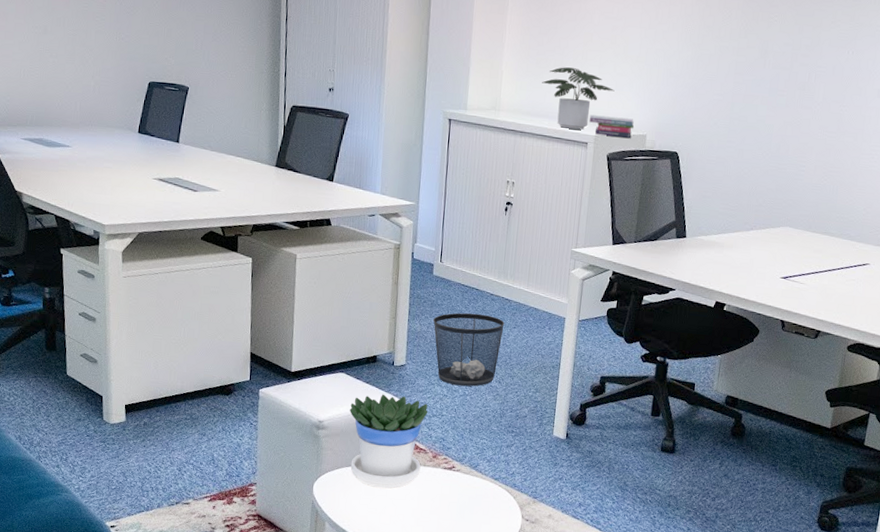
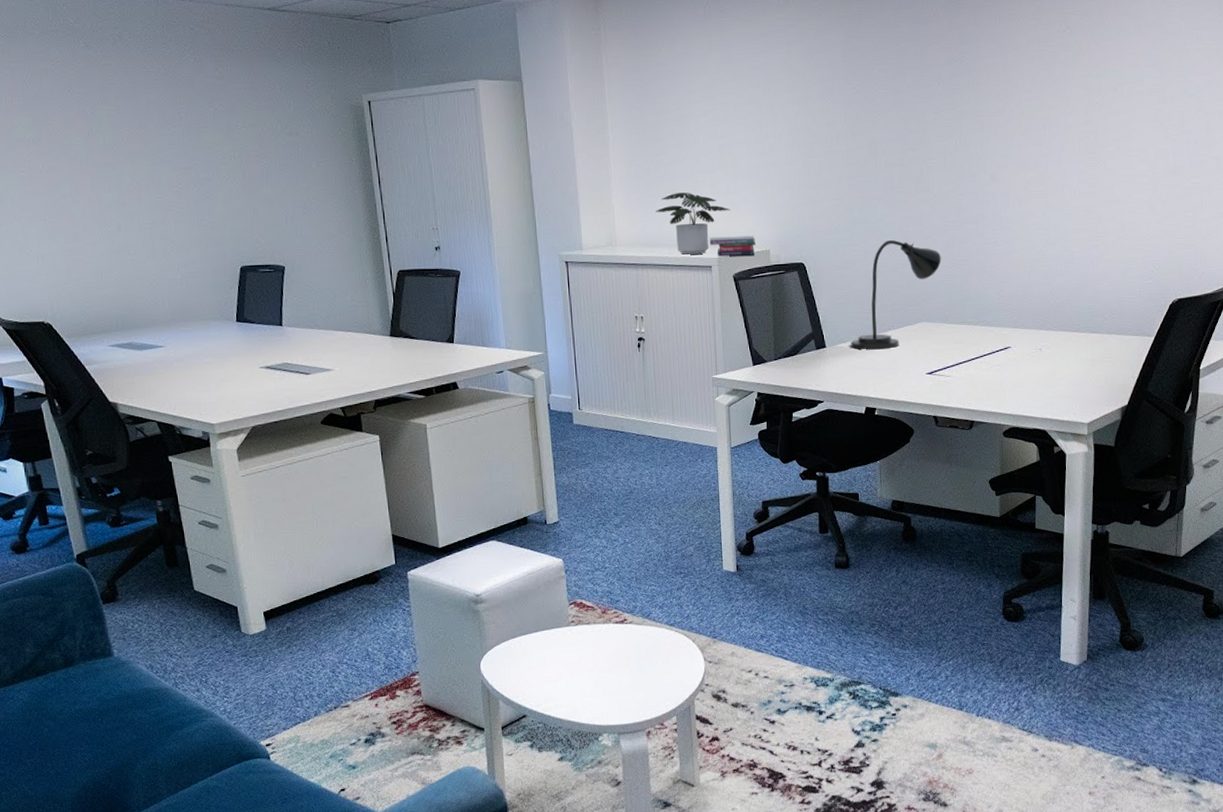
flowerpot: present [350,394,428,490] -> none [507,554,591,656]
waste bin: present [432,312,505,387] -> none [580,456,656,535]
desk lamp: none [709,142,815,248] -> present [849,240,941,349]

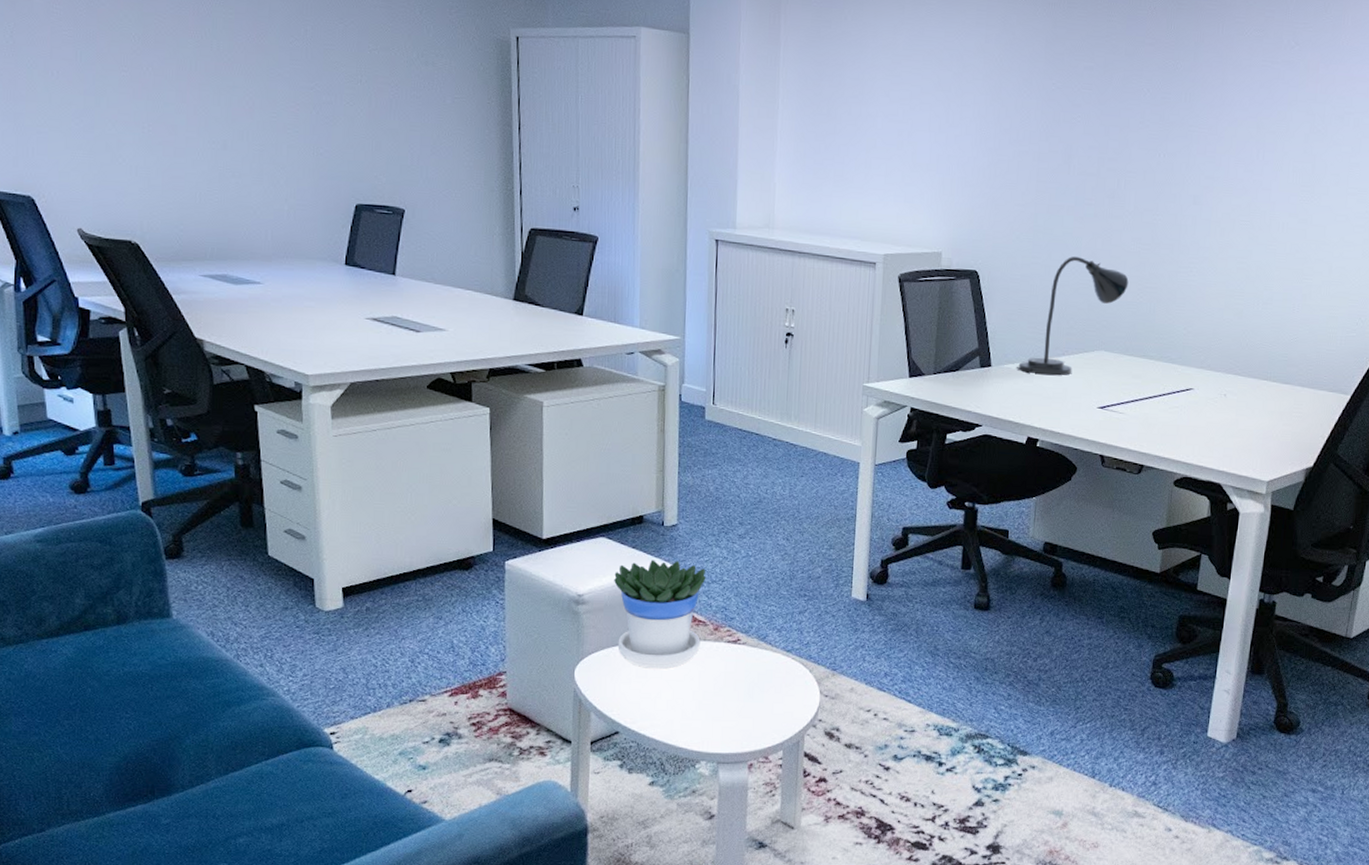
flowerpot: none [507,554,591,656] -> present [614,560,706,670]
potted plant: present [655,192,731,255] -> none [821,177,904,248]
books: present [709,235,756,257] -> none [876,231,928,256]

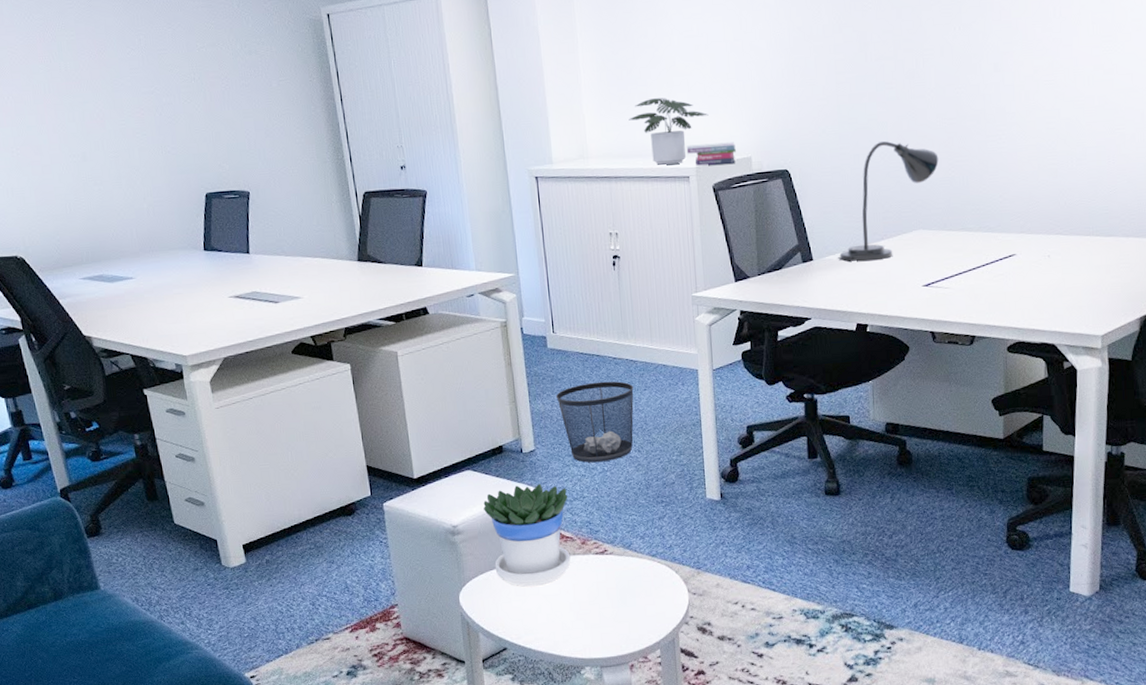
waste bin: none [707,461,790,546] -> present [555,381,634,463]
potted plant: none [821,177,904,248] -> present [628,98,709,165]
books: none [876,231,928,256] -> present [686,142,737,166]

